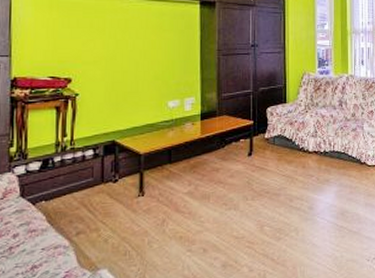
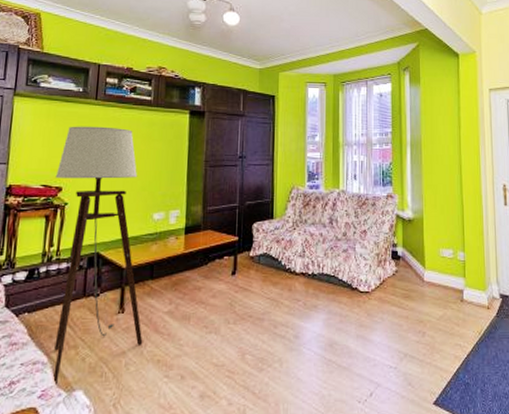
floor lamp: none [63,17,165,265] -> present [53,126,143,384]

